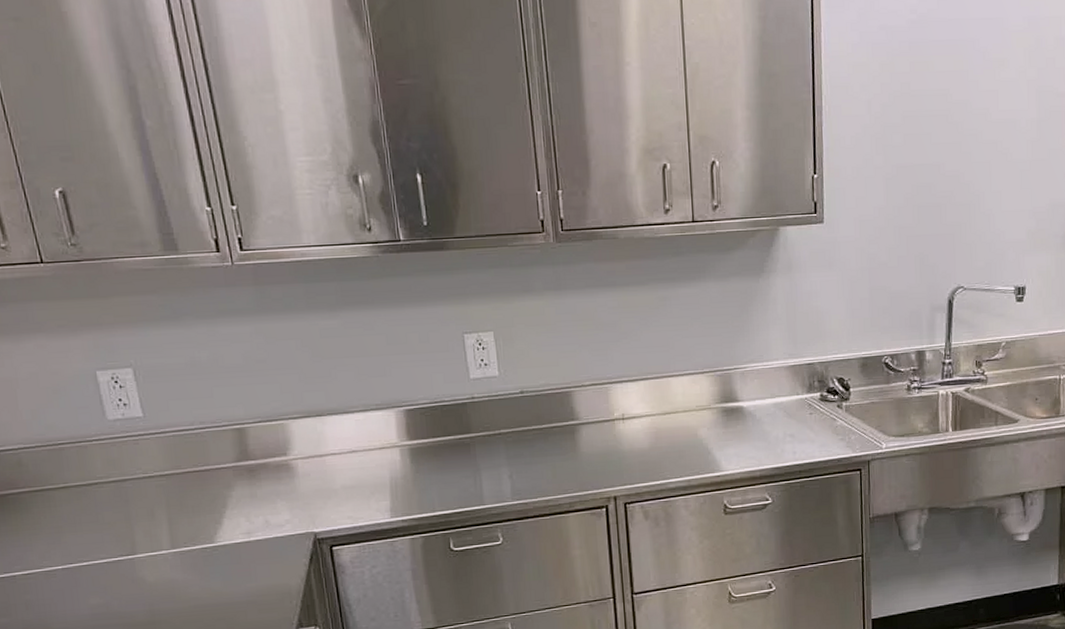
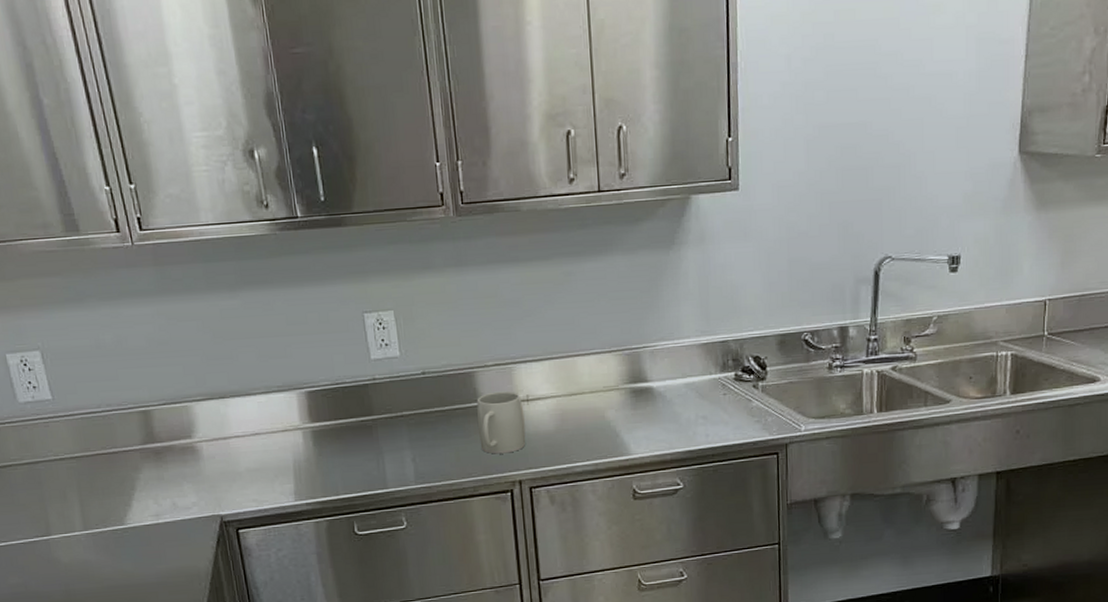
mug: none [573,410,621,471] -> present [476,391,526,454]

